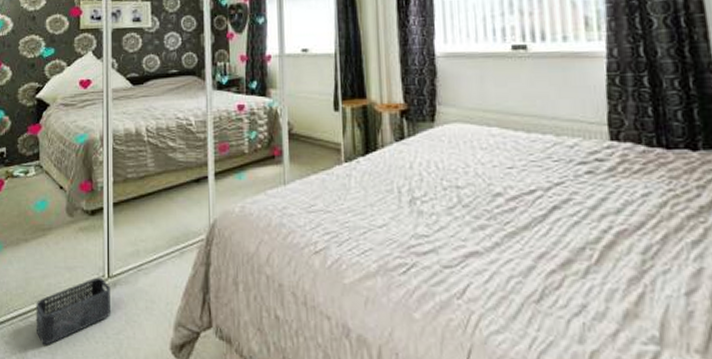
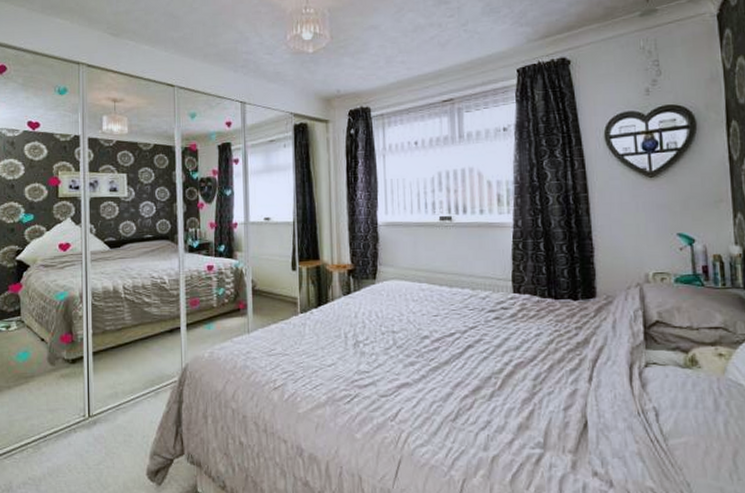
storage bin: present [35,277,110,345] -> none [20,417,91,478]

